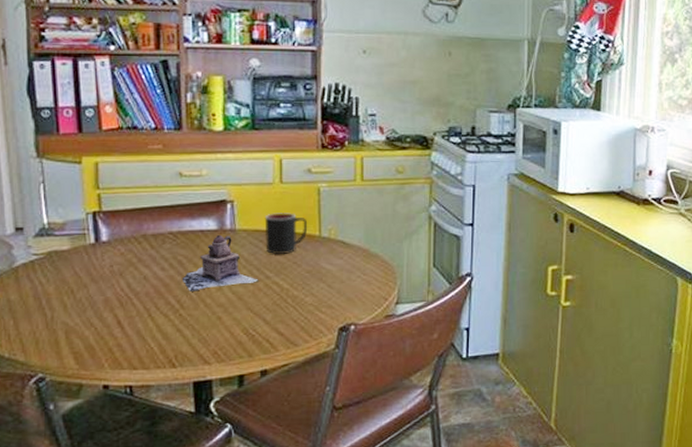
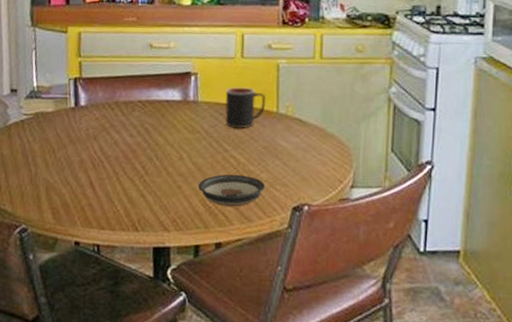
teapot: present [183,234,259,291] -> none [148,105,217,159]
saucer: none [239,300,310,333] -> present [197,174,265,207]

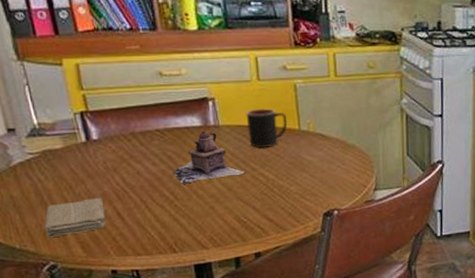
washcloth: none [23,164,79,200] -> present [44,198,106,238]
teapot: none [148,105,217,159] -> present [174,130,246,184]
saucer: present [197,174,265,207] -> none [230,190,296,220]

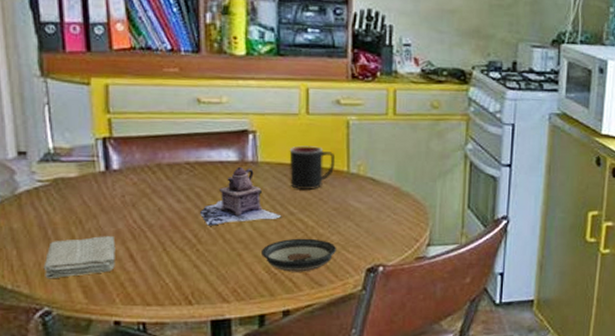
saucer: none [230,190,296,220] -> present [260,238,336,272]

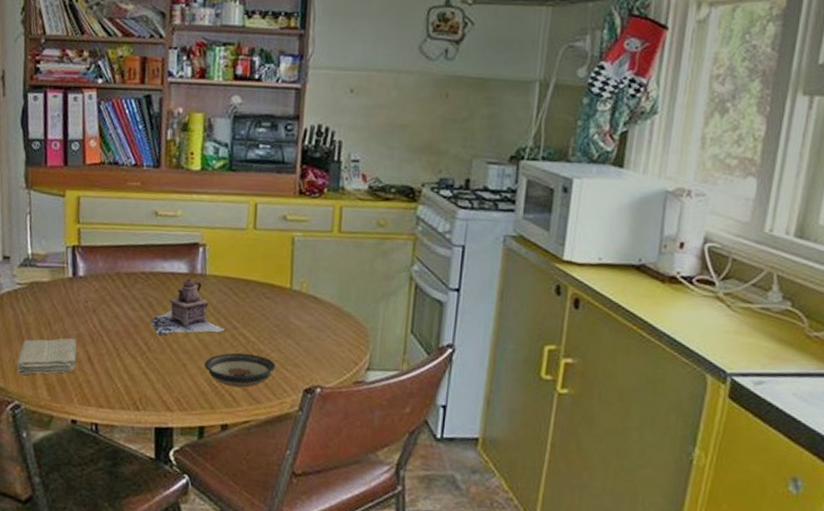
mug: present [289,145,336,190] -> none [234,260,279,305]

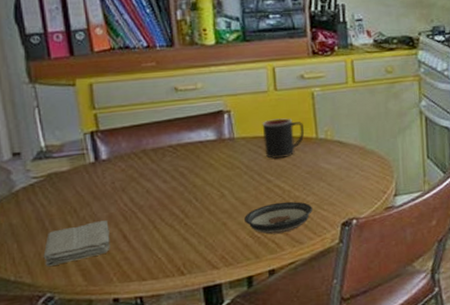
teapot: present [151,278,226,335] -> none [185,144,260,201]
mug: none [234,260,279,305] -> present [262,118,305,159]

